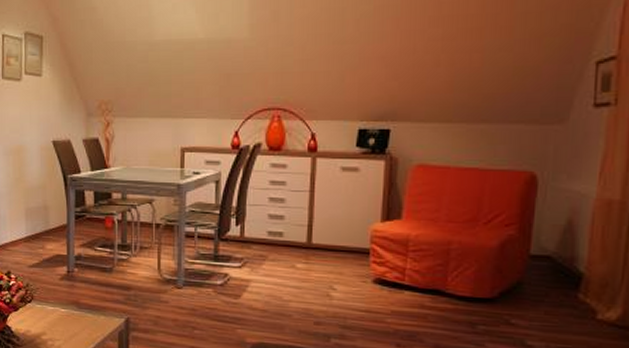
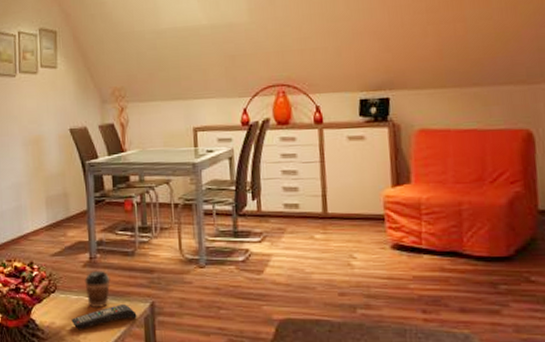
remote control: none [46,318,111,339] -> present [71,305,137,330]
coffee cup: none [61,284,87,320] -> present [84,271,111,307]

